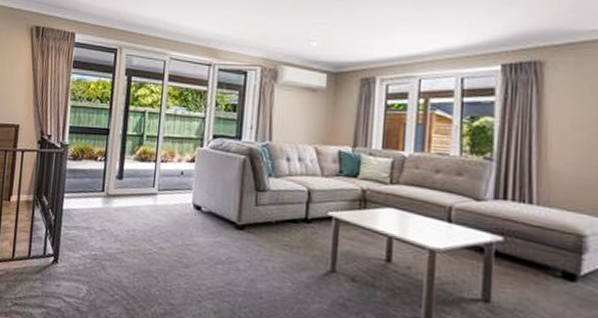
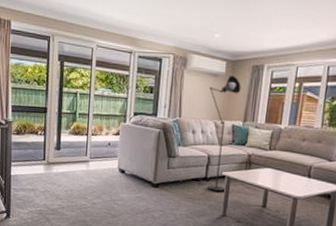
floor lamp: none [295,91,348,239] -> present [197,76,241,192]

